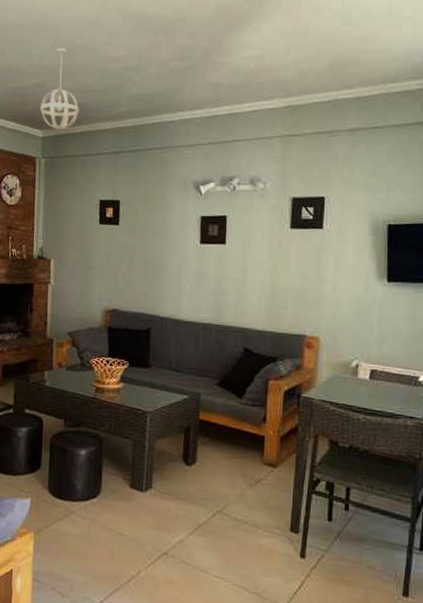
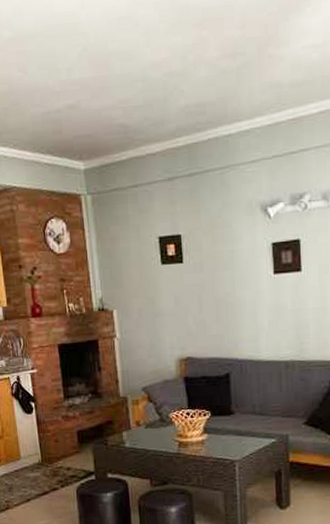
pendant light: present [39,48,79,130] -> none [76,56,123,159]

